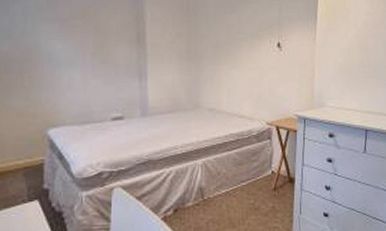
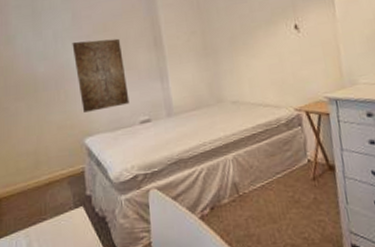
wall art: none [44,23,103,102] -> present [72,38,130,112]

